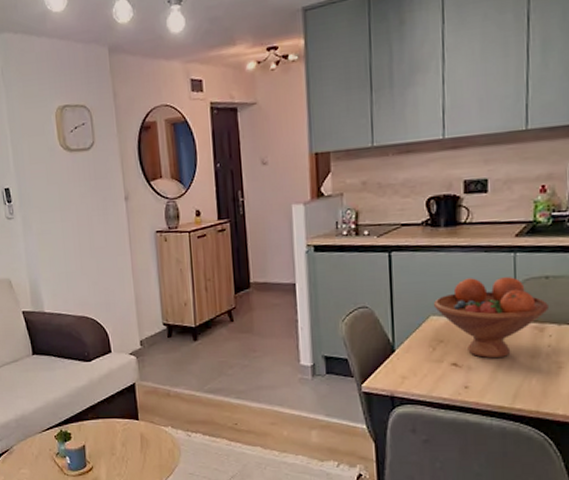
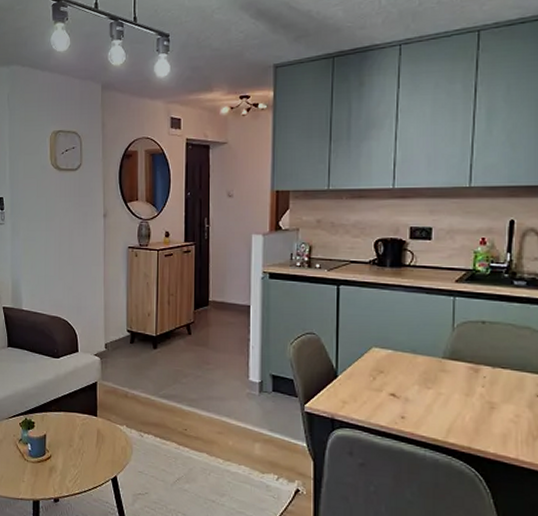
fruit bowl: present [433,277,548,359] -> none [375,316,484,394]

